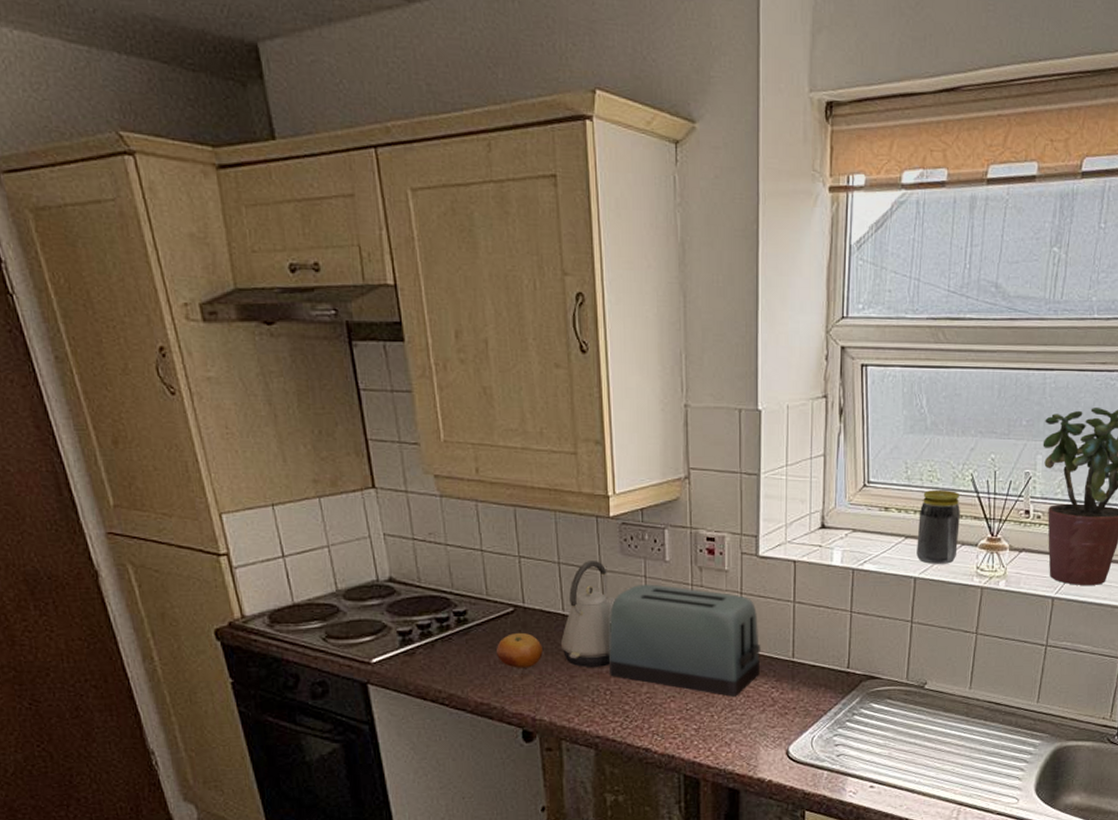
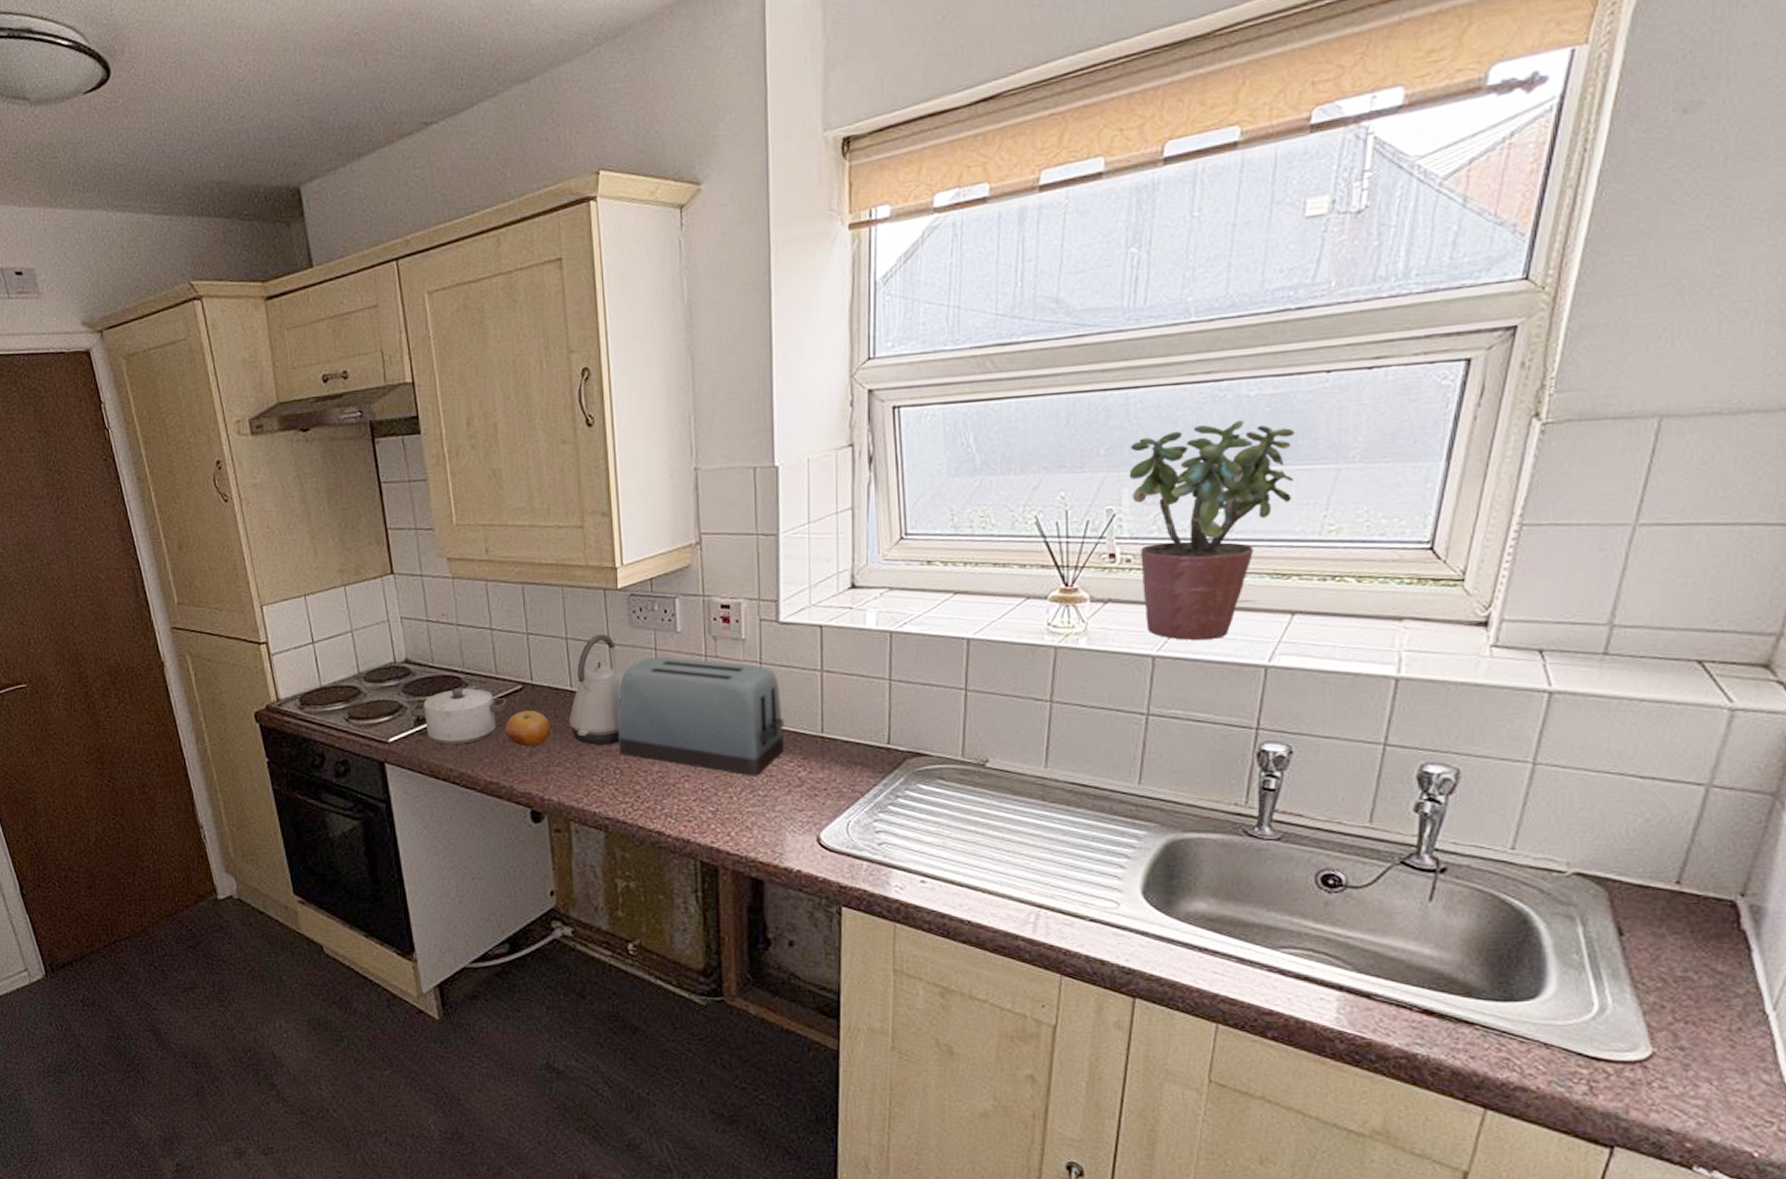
cooking pot: none [396,608,499,666] -> present [411,687,507,745]
jar: present [916,489,960,565] -> none [969,536,1023,624]

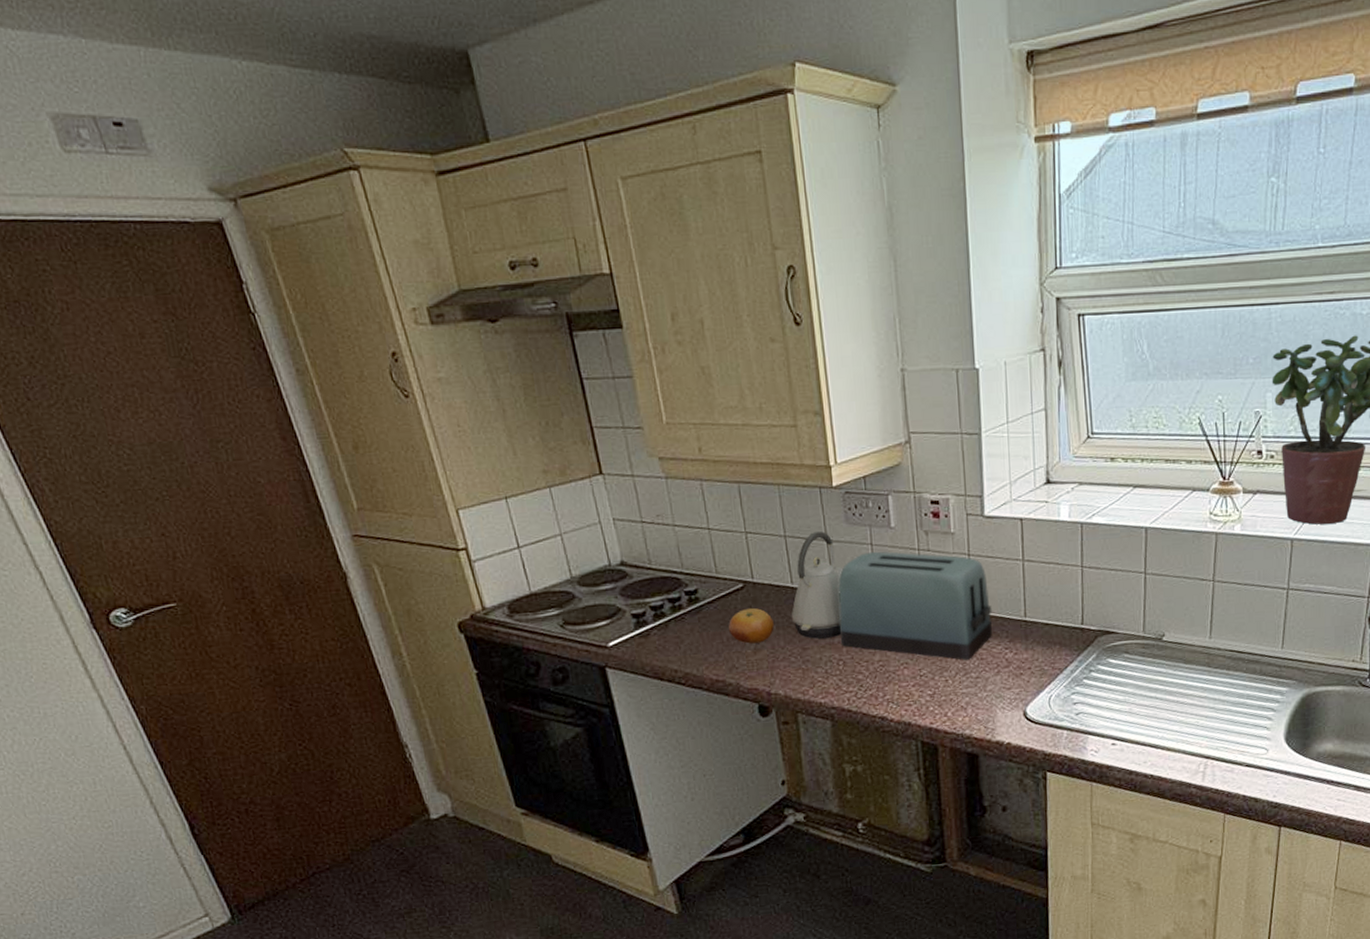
cooking pot: present [411,687,507,745] -> none [630,588,730,646]

